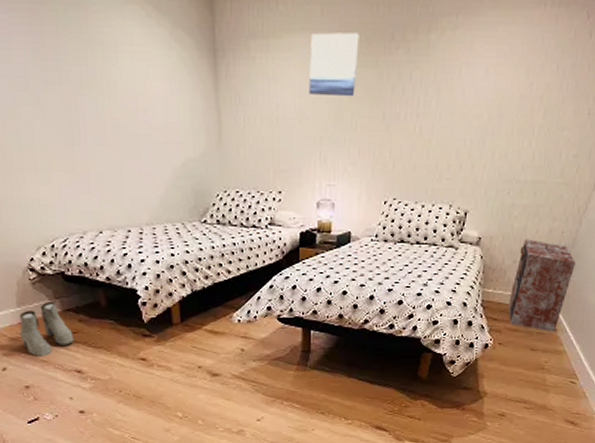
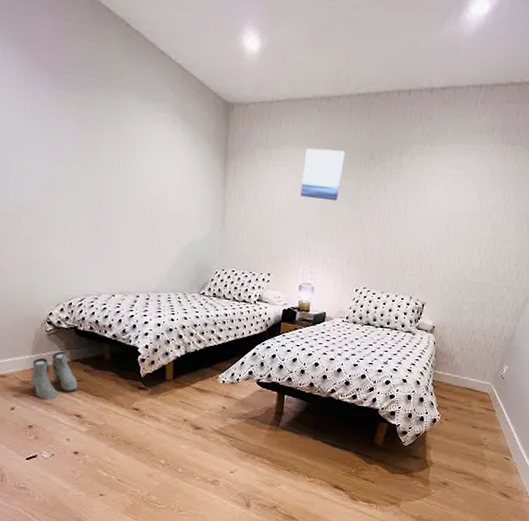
speaker: present [508,239,575,332] -> none [455,331,513,413]

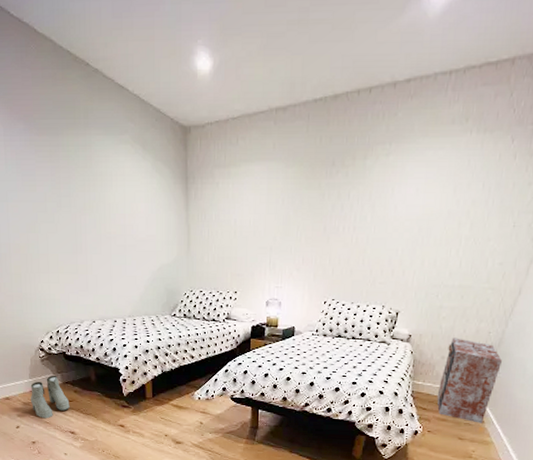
wall art: present [300,148,345,201] -> none [262,161,305,214]
speaker: none [455,331,513,413] -> present [437,337,502,424]

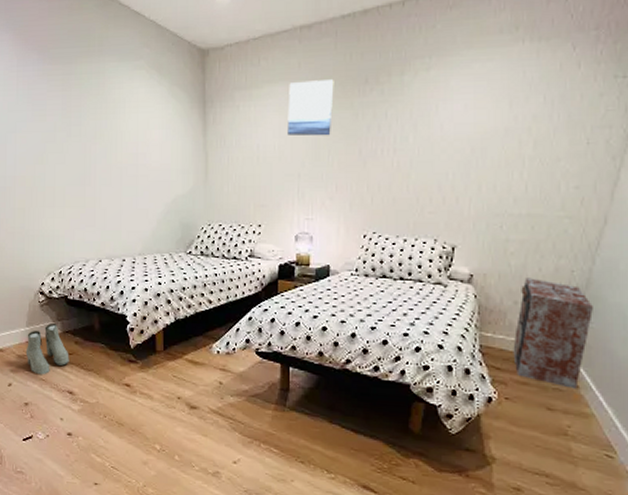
wall art: none [262,161,305,214] -> present [287,80,334,136]

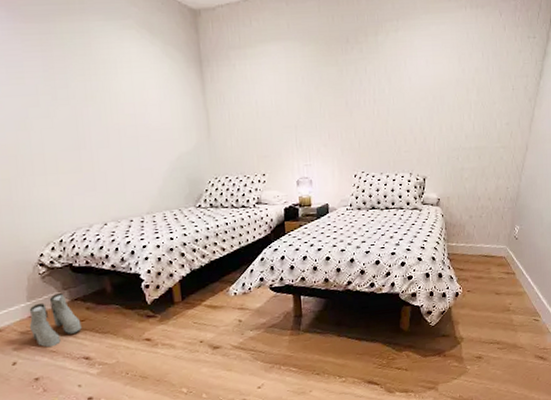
wall art: present [287,80,334,136] -> none [280,39,321,91]
speaker: present [513,277,593,389] -> none [471,196,522,276]

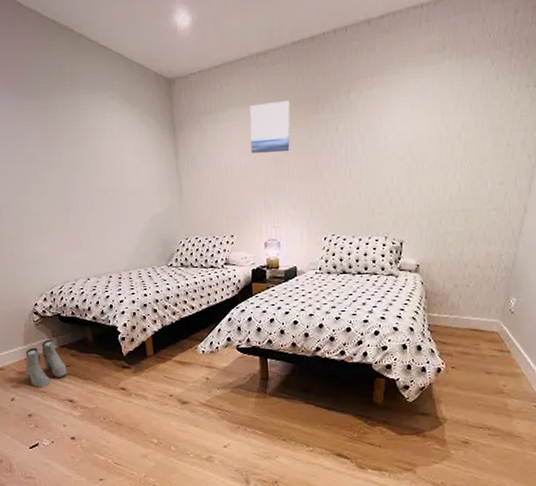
wall art: none [280,39,321,91] -> present [250,101,290,153]

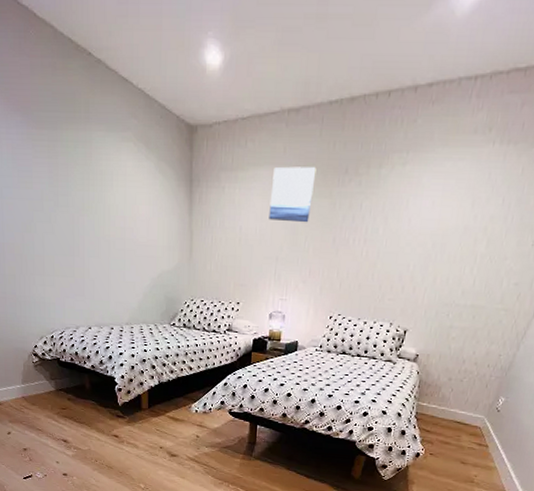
boots: present [25,339,67,388] -> none [22,381,63,426]

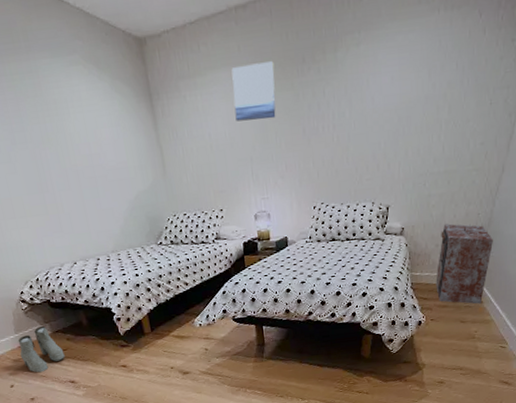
boots: none [22,381,63,426] -> present [18,325,65,373]
speaker: none [441,359,511,448] -> present [436,223,493,304]

